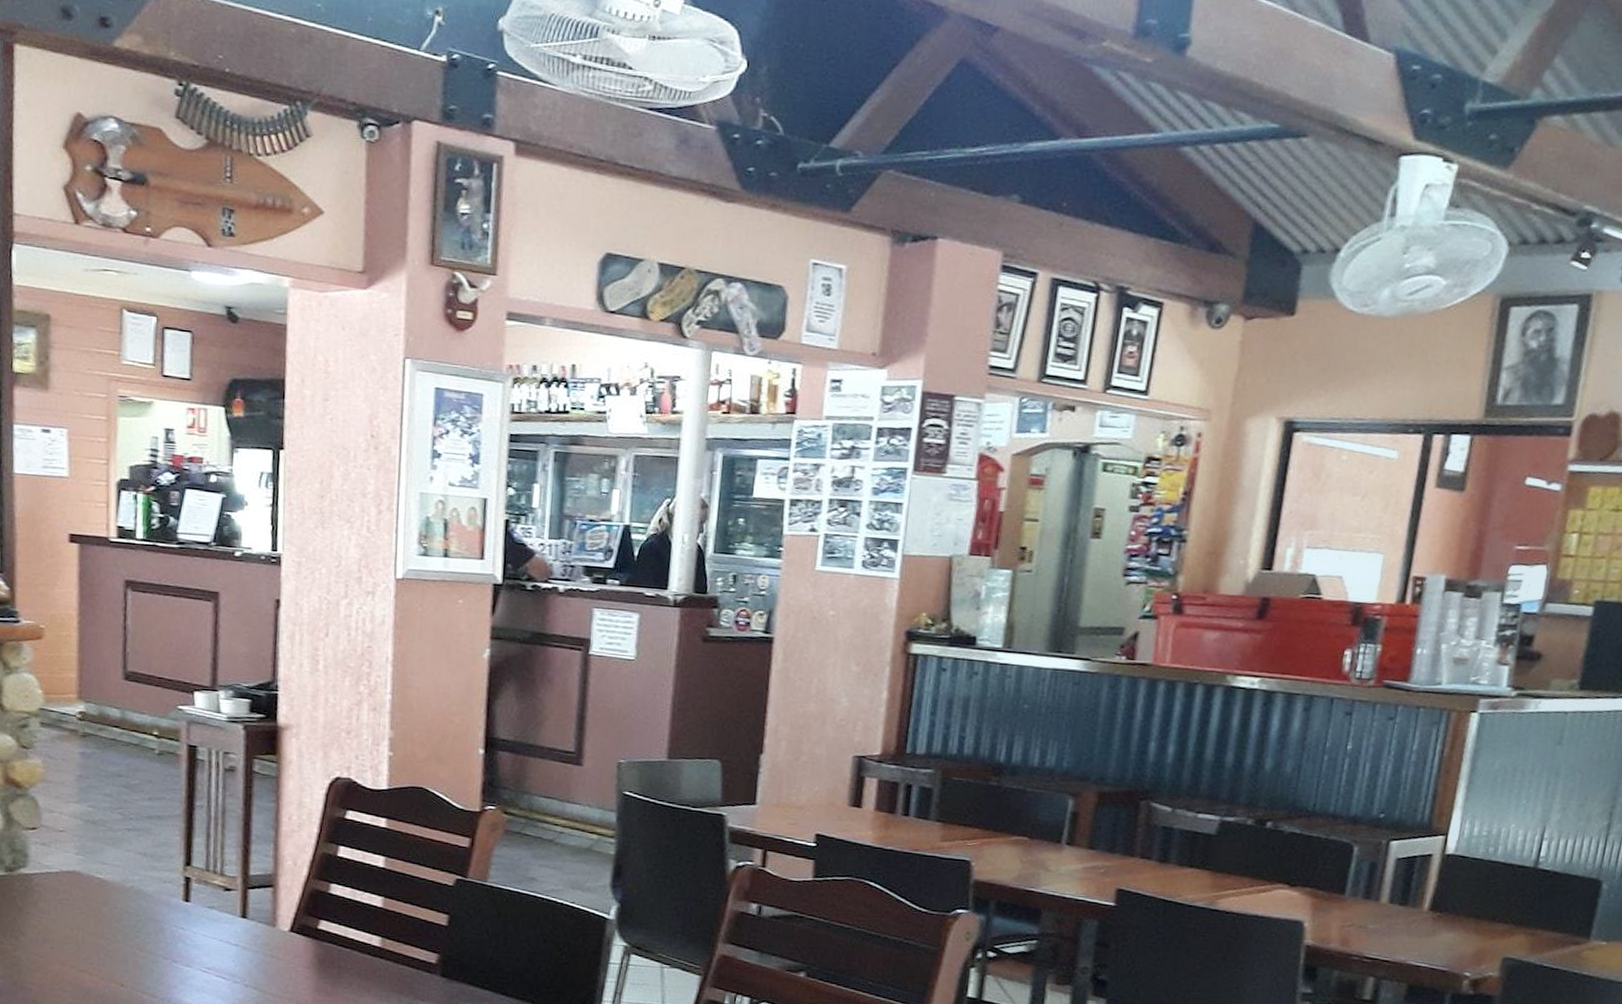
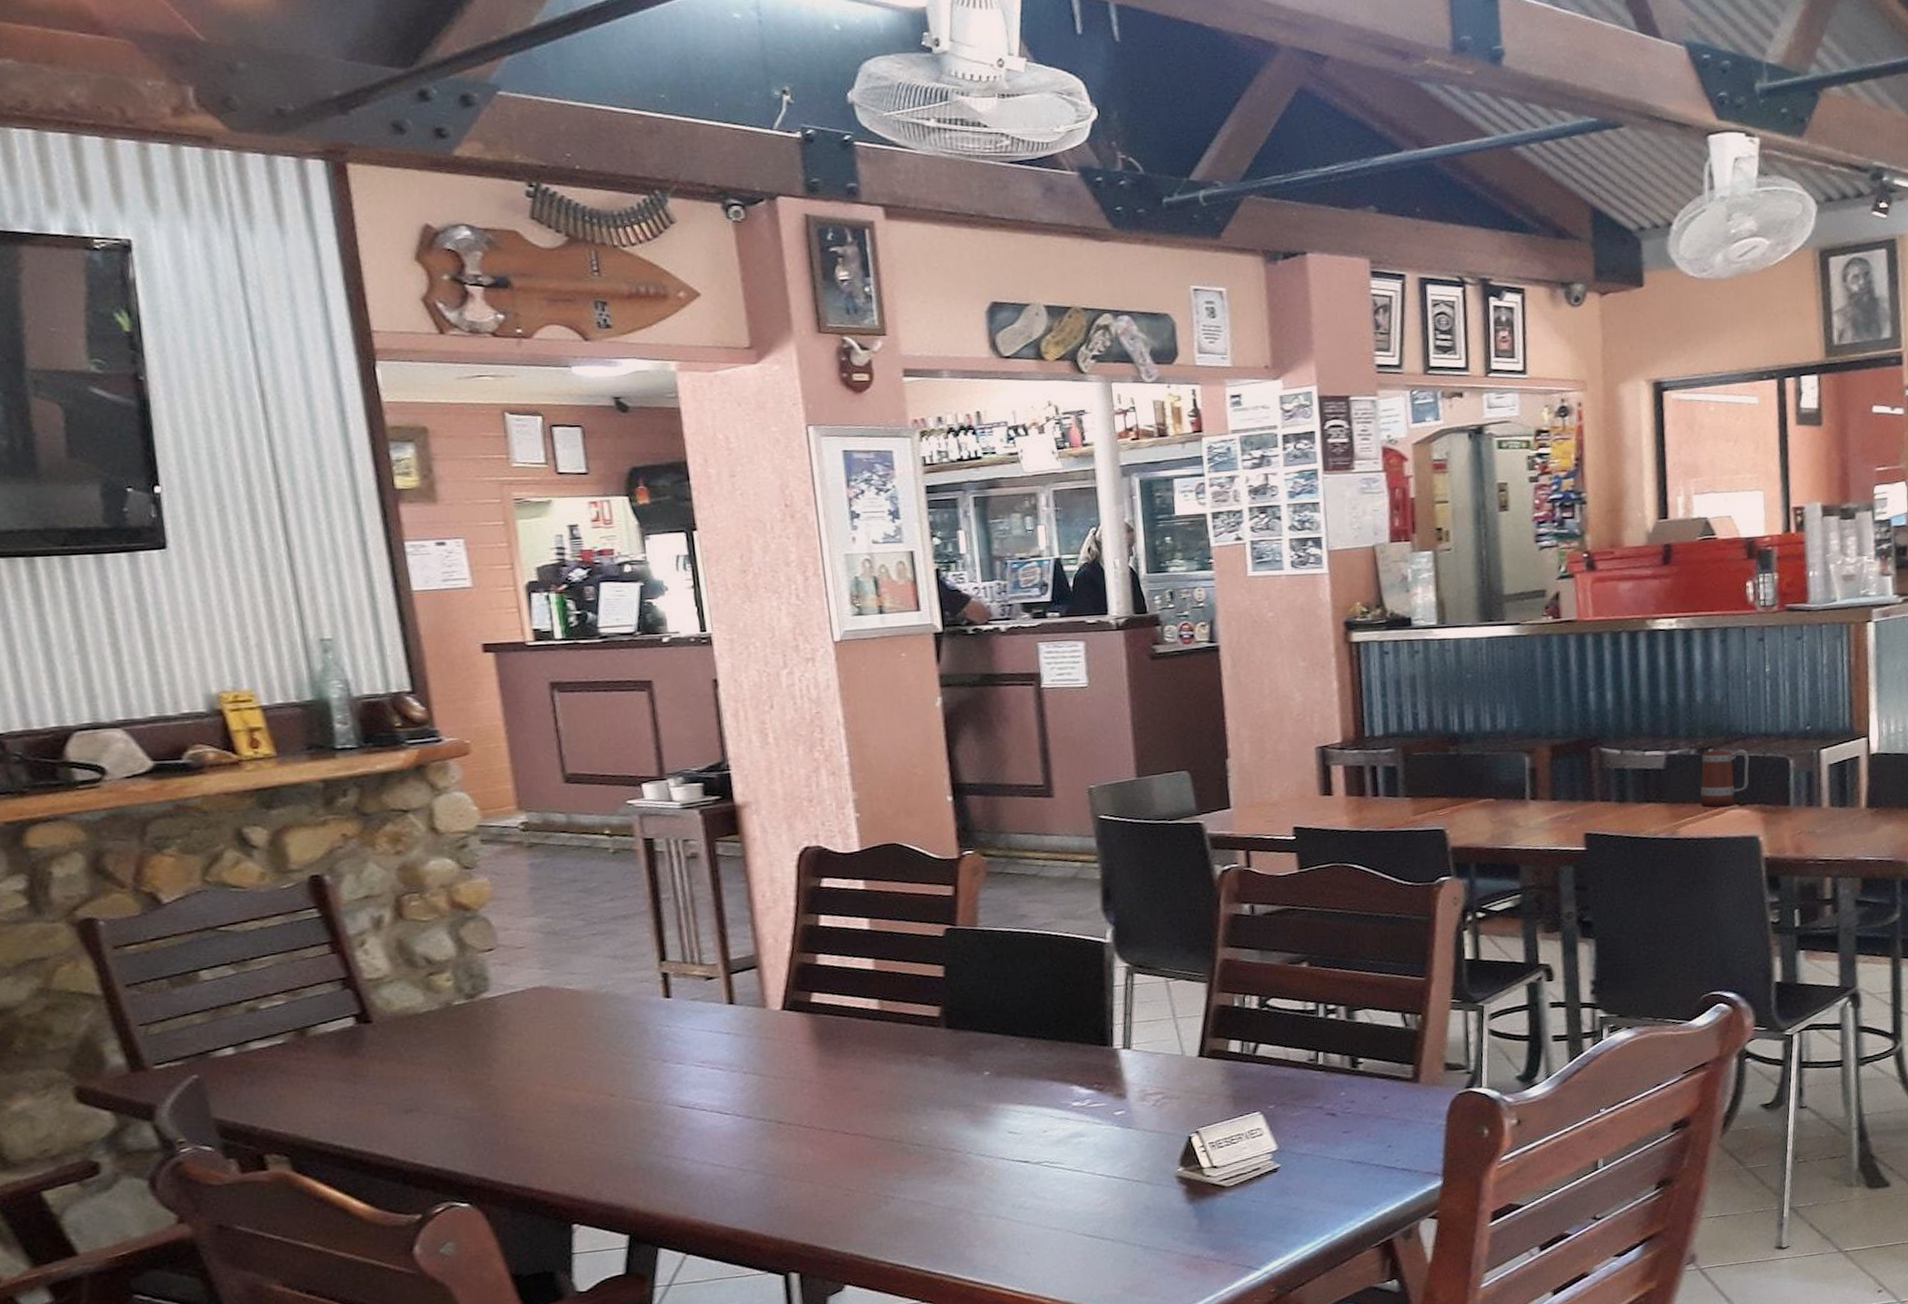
beer mug: none [1248,823,1311,886] -> present [1700,749,1749,808]

